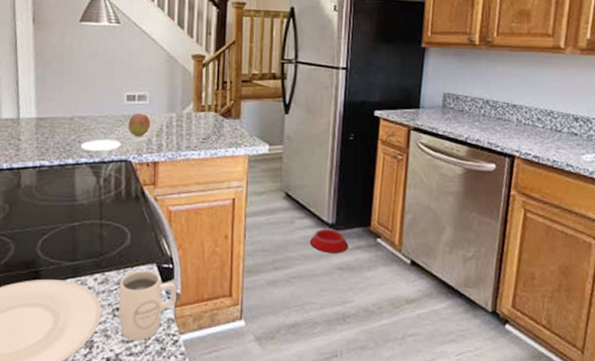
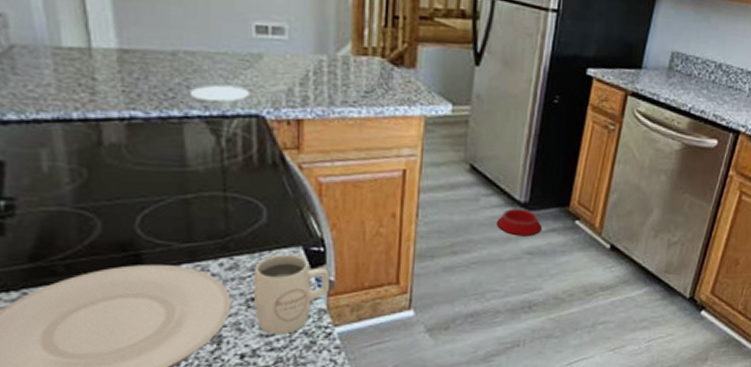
fruit: present [128,113,150,137] -> none [259,51,291,85]

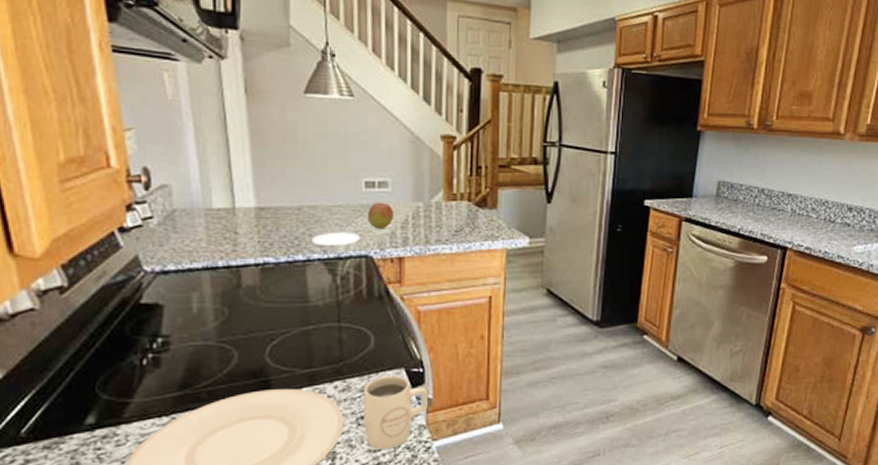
fruit: none [259,51,291,85] -> present [367,202,393,230]
pet bowl: present [497,208,541,237] -> none [573,326,613,352]

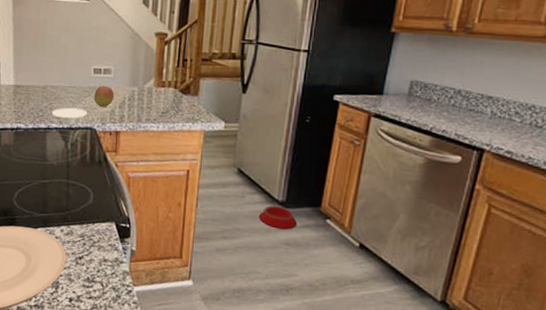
mug: present [362,375,429,450] -> none [80,226,133,287]
pet bowl: none [573,326,613,352] -> present [259,205,297,230]

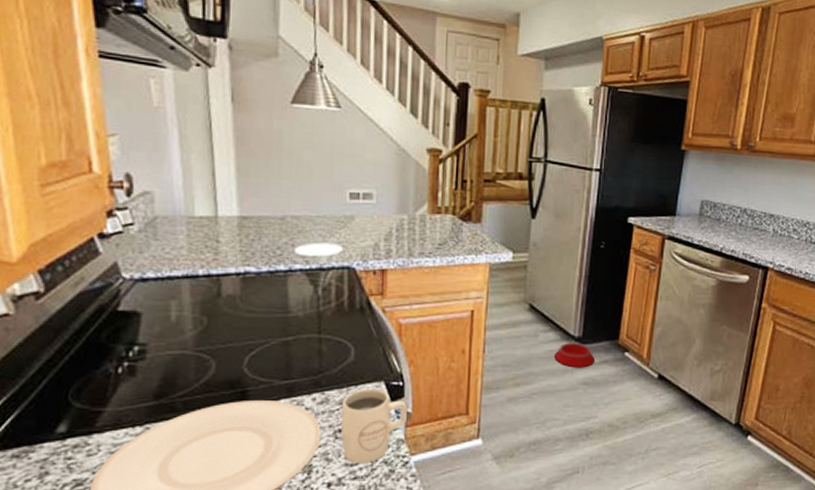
mug: none [80,226,133,287] -> present [340,388,408,464]
fruit: present [94,85,114,108] -> none [351,213,377,241]

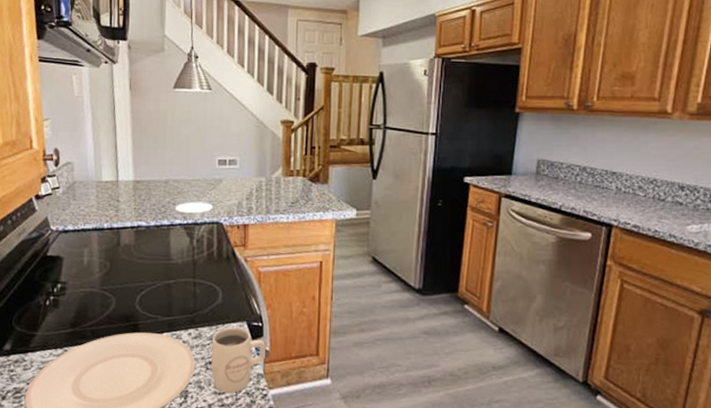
pet bowl: present [555,342,594,368] -> none [397,293,435,318]

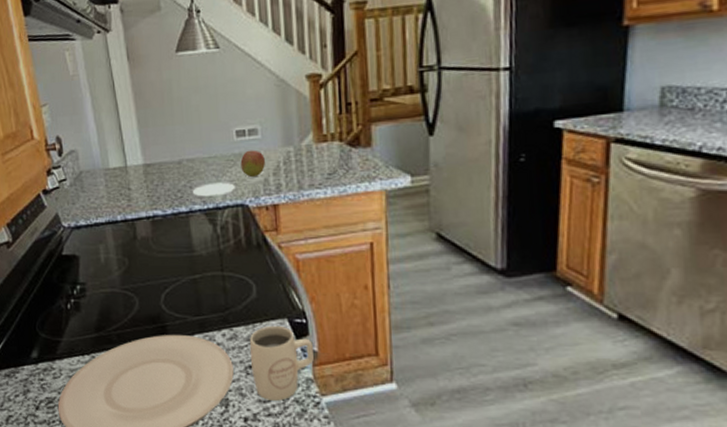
fruit: none [219,177,240,200] -> present [240,150,265,178]

